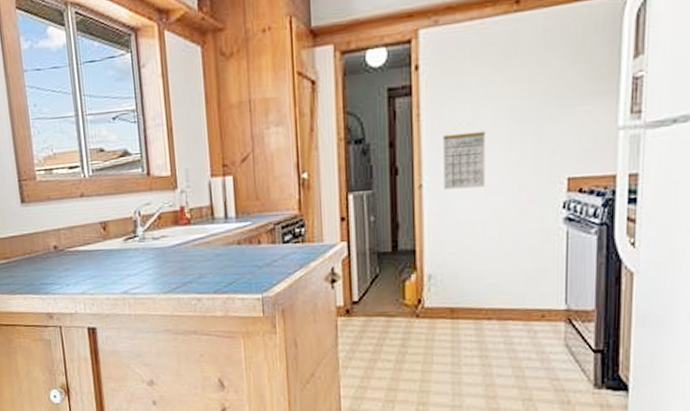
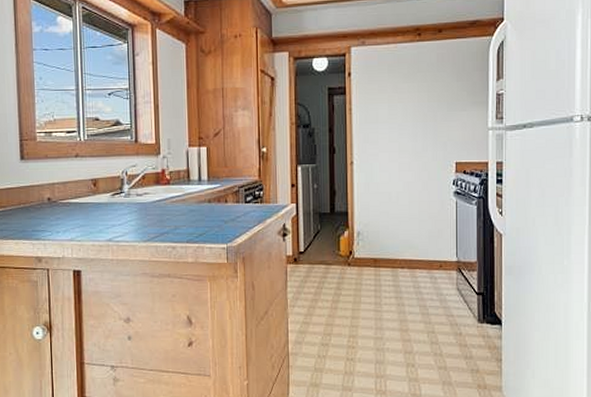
calendar: present [443,131,487,190] -> none [369,124,399,167]

